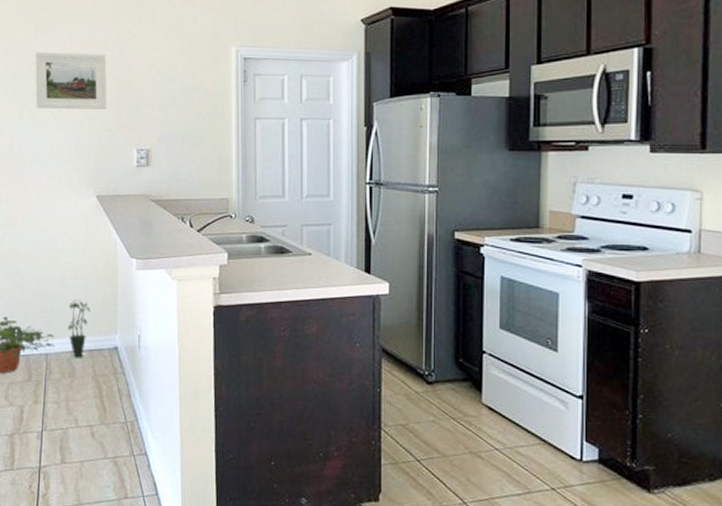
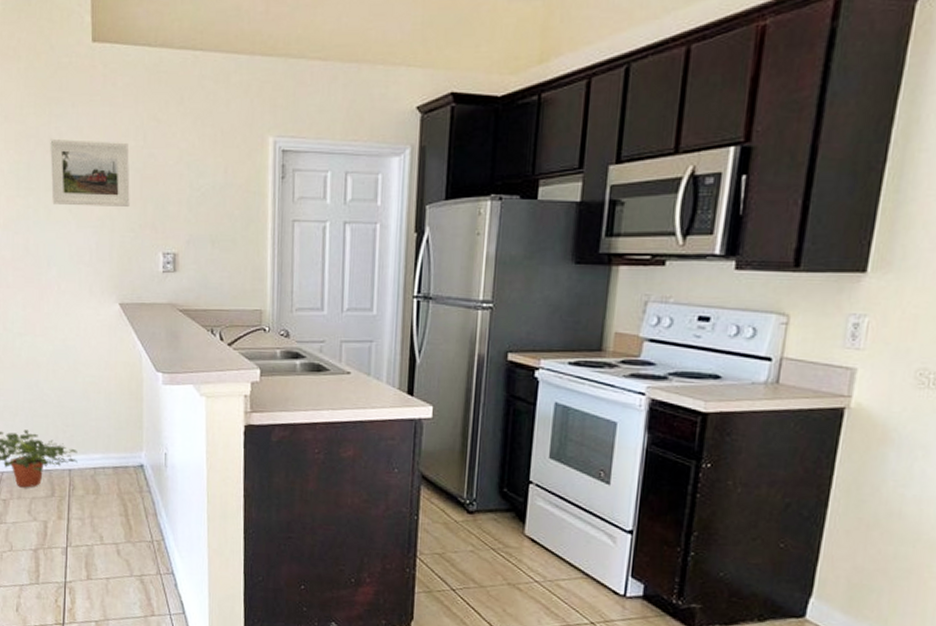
potted plant: present [67,299,91,358] -> none [91,413,115,475]

